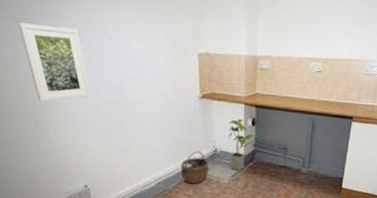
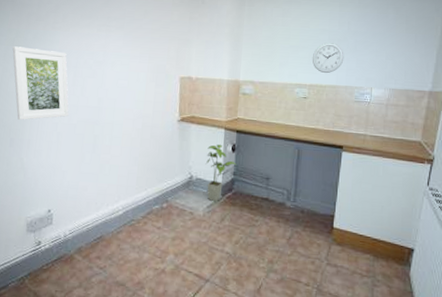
wicker basket: present [180,150,209,184] -> none [151,176,183,215]
wall clock: none [327,15,358,46] -> present [313,43,344,73]

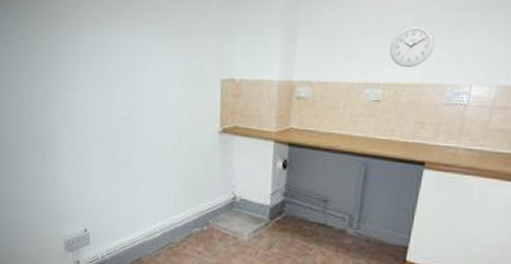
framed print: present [12,46,69,120] -> none [37,50,99,133]
house plant: present [205,145,237,201] -> none [251,160,288,226]

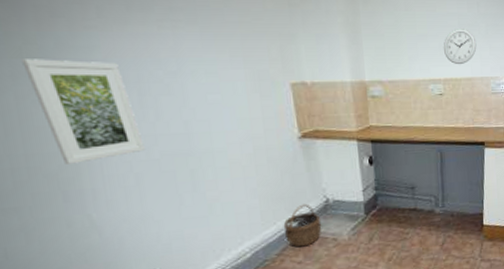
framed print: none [37,50,99,133] -> present [22,59,145,164]
wicker basket: none [190,196,226,238] -> present [283,203,322,247]

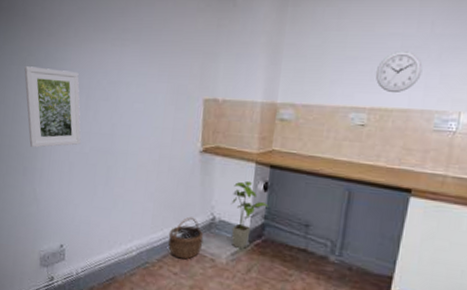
house plant: none [341,159,377,222] -> present [230,182,269,249]

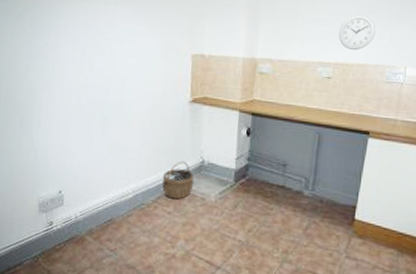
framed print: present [24,66,81,148] -> none [19,22,77,100]
house plant: present [230,182,269,249] -> none [218,128,251,187]

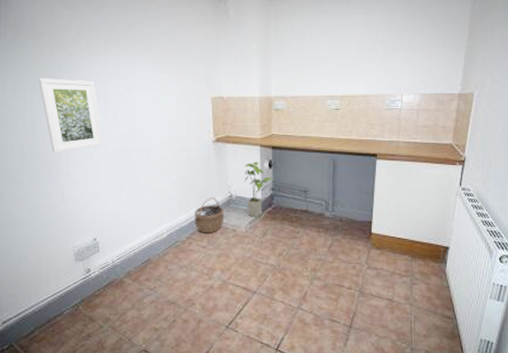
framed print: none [19,22,77,100] -> present [38,78,103,152]
house plant: none [218,128,251,187] -> present [243,162,274,217]
wall clock: present [339,15,376,50] -> none [343,52,374,82]

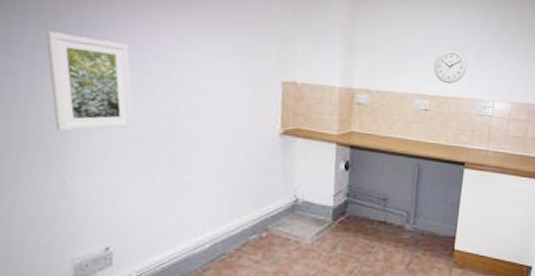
wicker basket: present [194,197,225,234] -> none [247,200,287,245]
house plant: present [243,162,274,217] -> none [313,162,350,227]
wall clock: none [343,52,374,82] -> present [434,50,467,84]

